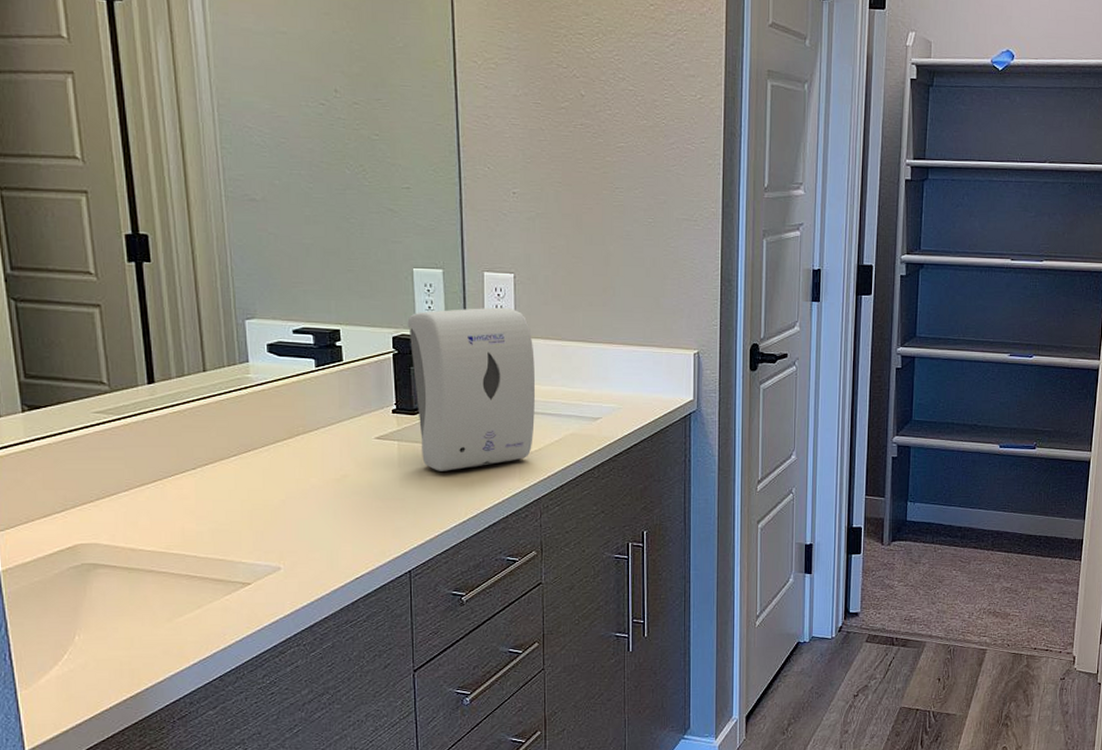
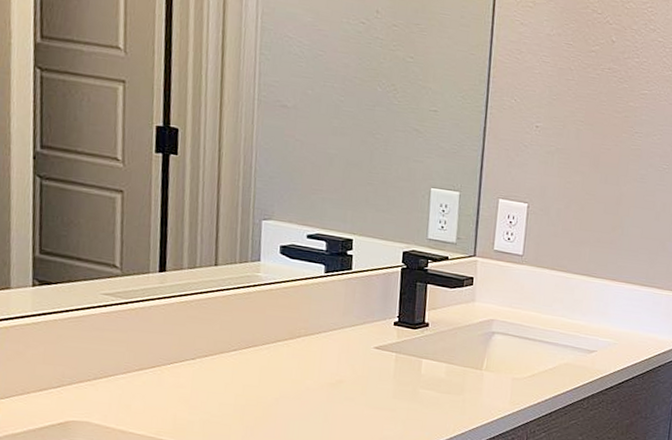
soap dispenser: present [407,307,535,471] -> none [418,230,539,387]

